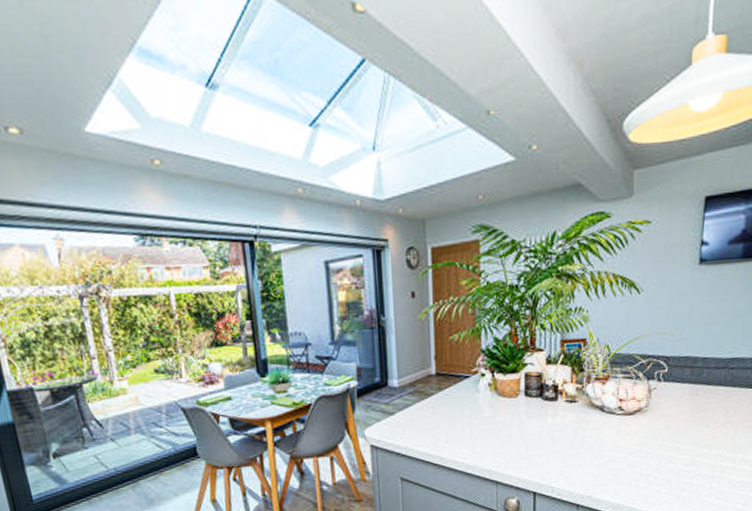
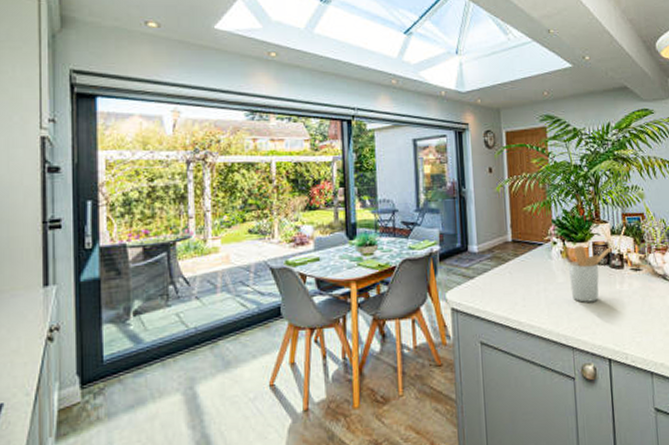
utensil holder: none [496,376,544,437] -> present [568,245,610,302]

